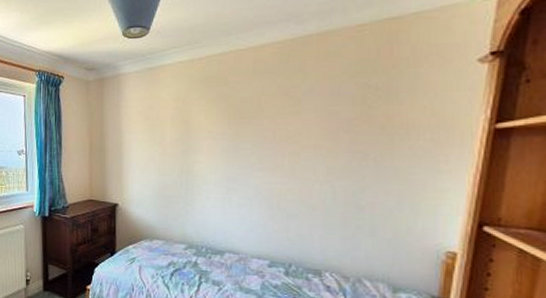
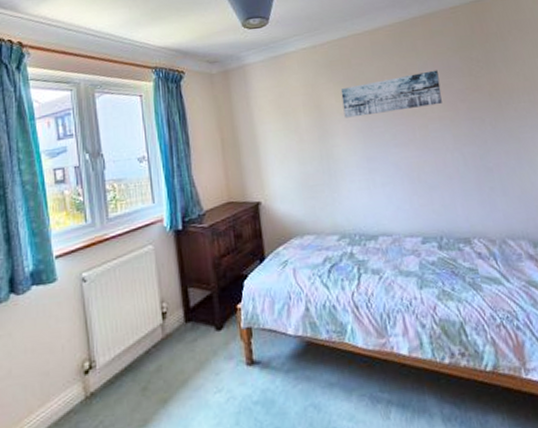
wall art: none [211,95,324,136] -> present [340,70,442,118]

